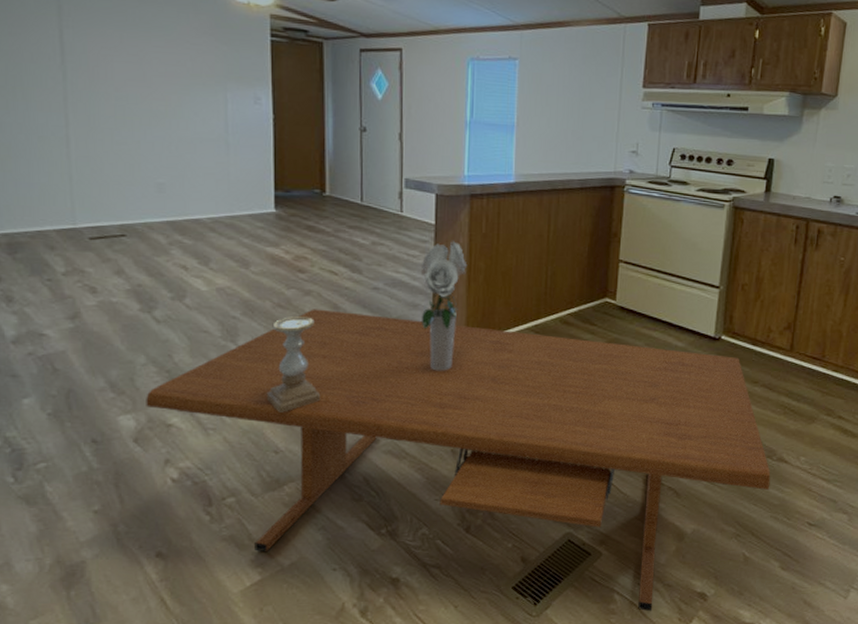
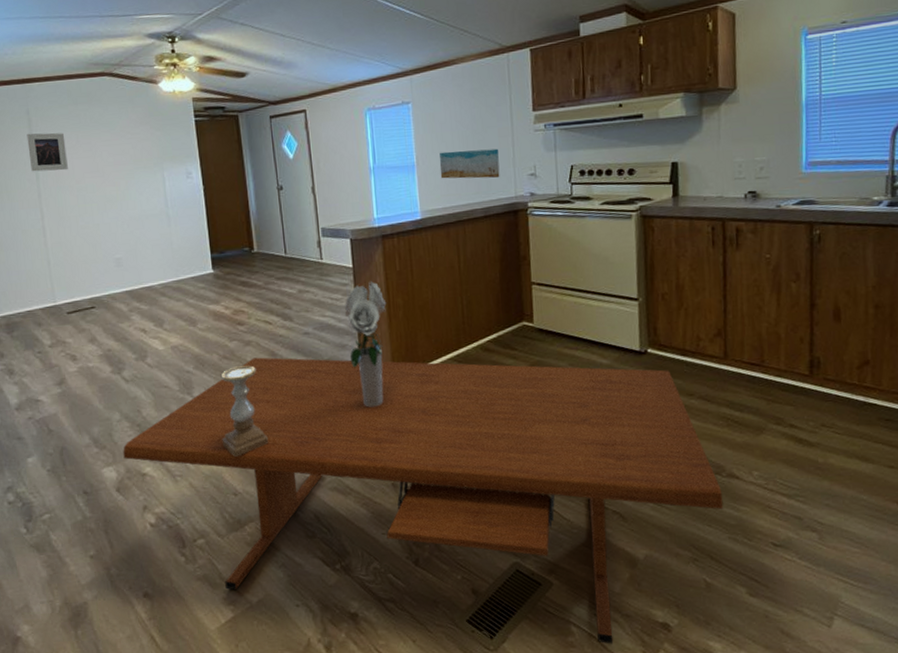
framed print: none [54,23,106,74] -> present [26,132,68,172]
wall art: none [540,116,603,150] -> present [439,148,500,179]

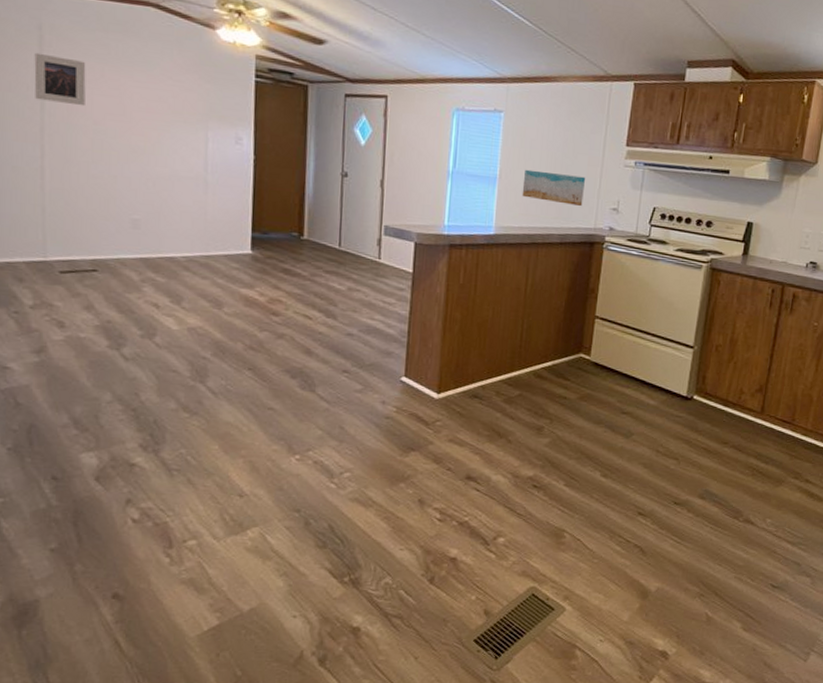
table: present [123,357,724,644] -> none [109,352,737,669]
candle holder: present [221,365,269,457] -> none [233,359,289,456]
bouquet: present [344,280,387,407] -> none [394,289,444,420]

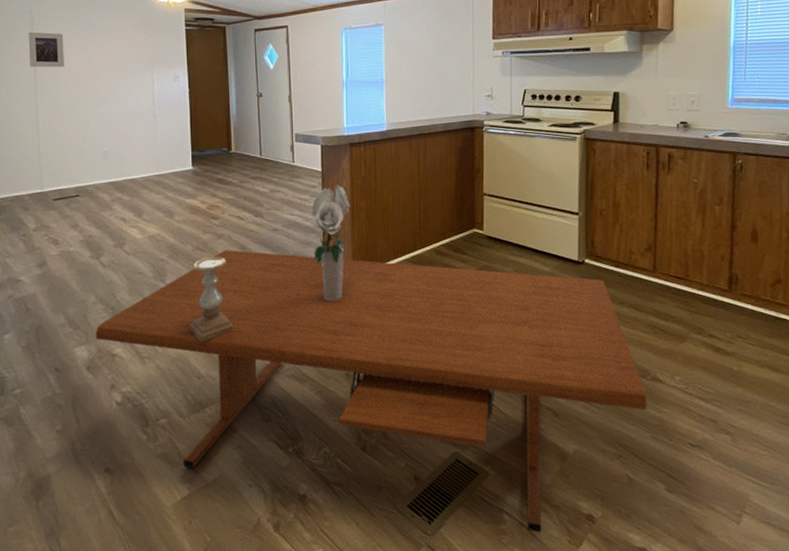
table: none [109,352,737,669] -> present [96,250,647,533]
candle holder: none [233,359,289,456] -> present [189,257,234,342]
bouquet: none [394,289,444,420] -> present [311,184,351,301]
wall art: present [522,169,585,206] -> none [406,70,460,97]

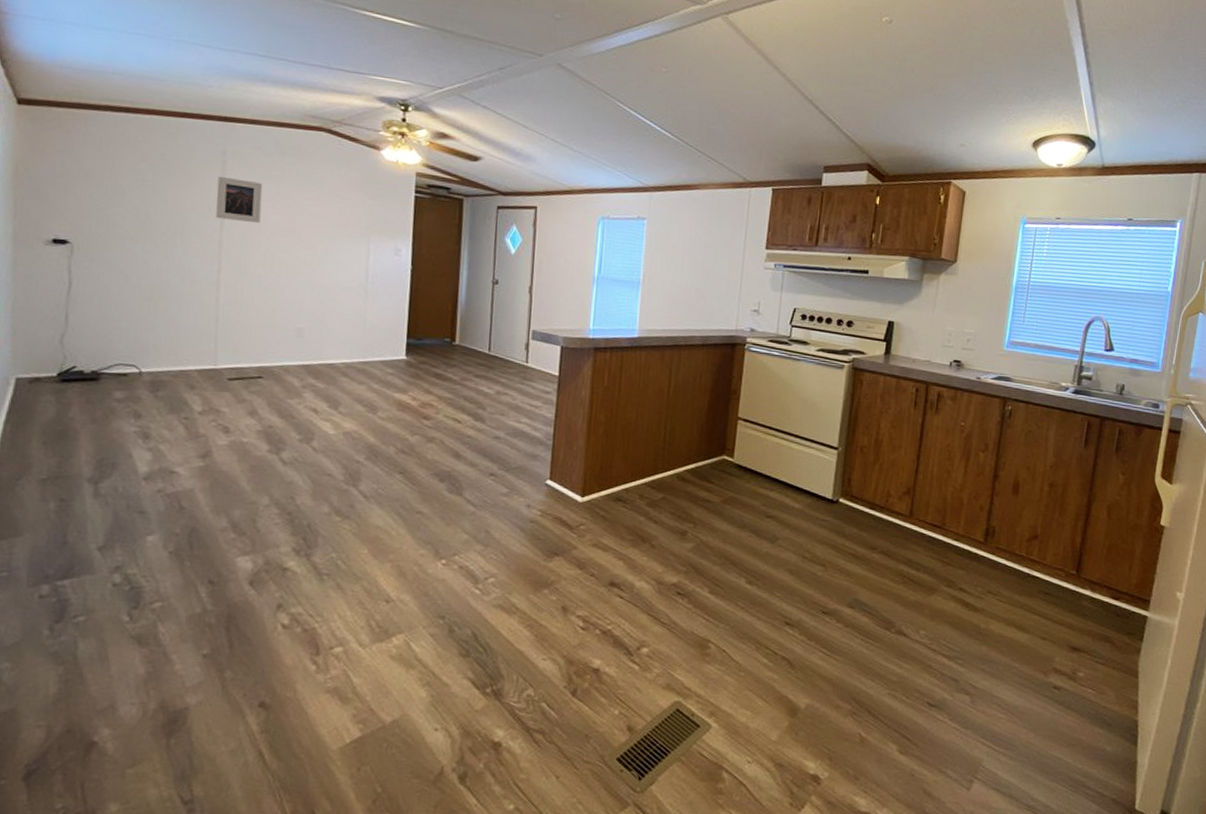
table: present [96,250,647,533] -> none [264,456,889,794]
candle holder: present [189,257,234,342] -> none [382,463,436,560]
bouquet: present [311,184,351,301] -> none [539,392,588,524]

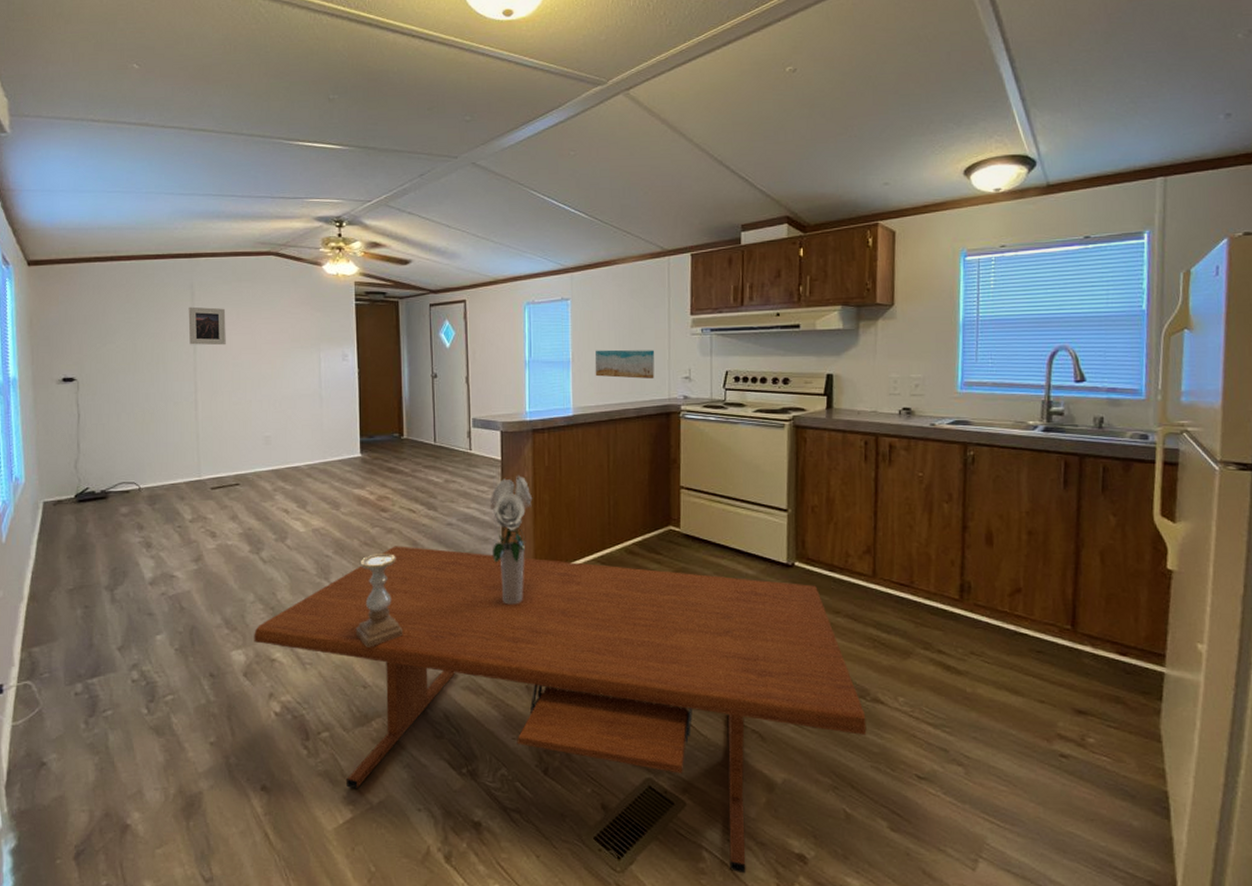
table: none [264,456,889,794] -> present [254,546,867,874]
candle holder: none [382,463,436,560] -> present [355,554,403,647]
bouquet: none [539,392,588,524] -> present [490,474,533,605]
wall art: none [664,273,726,308] -> present [595,349,654,379]

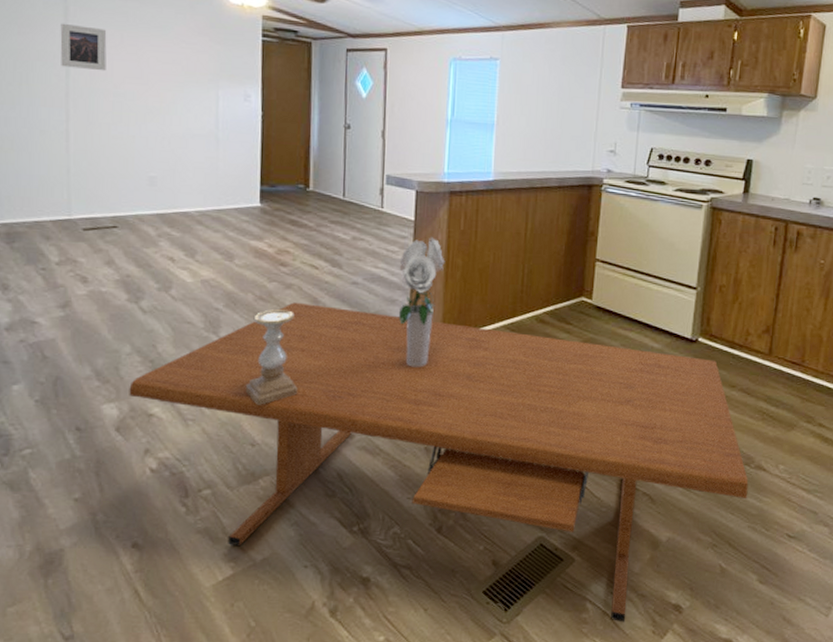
wall art: present [595,349,654,379] -> none [519,115,581,149]

